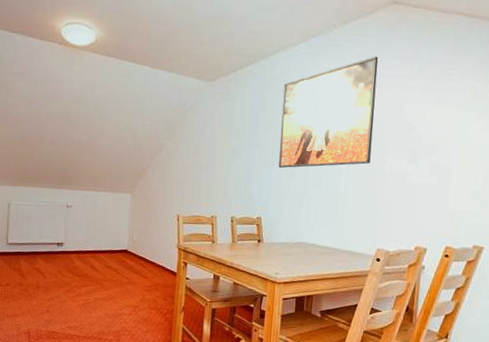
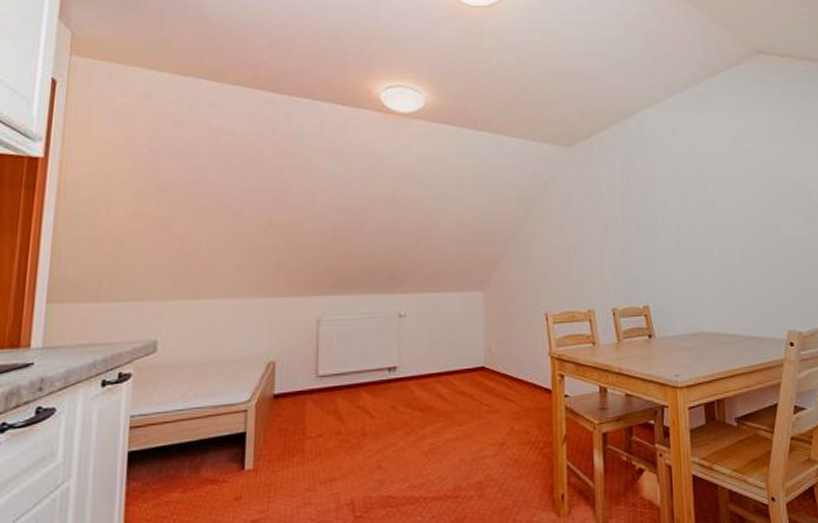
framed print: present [278,56,379,168] -> none [653,109,763,242]

